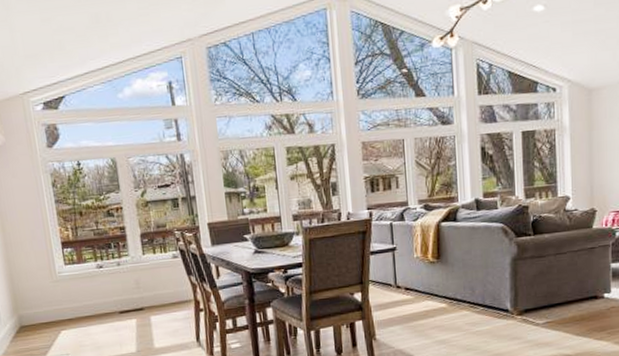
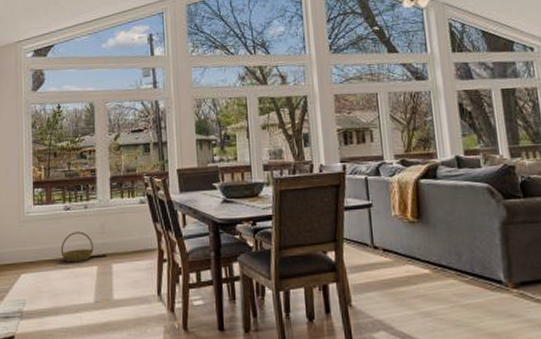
basket: none [97,288,131,317] -> present [60,231,93,263]

